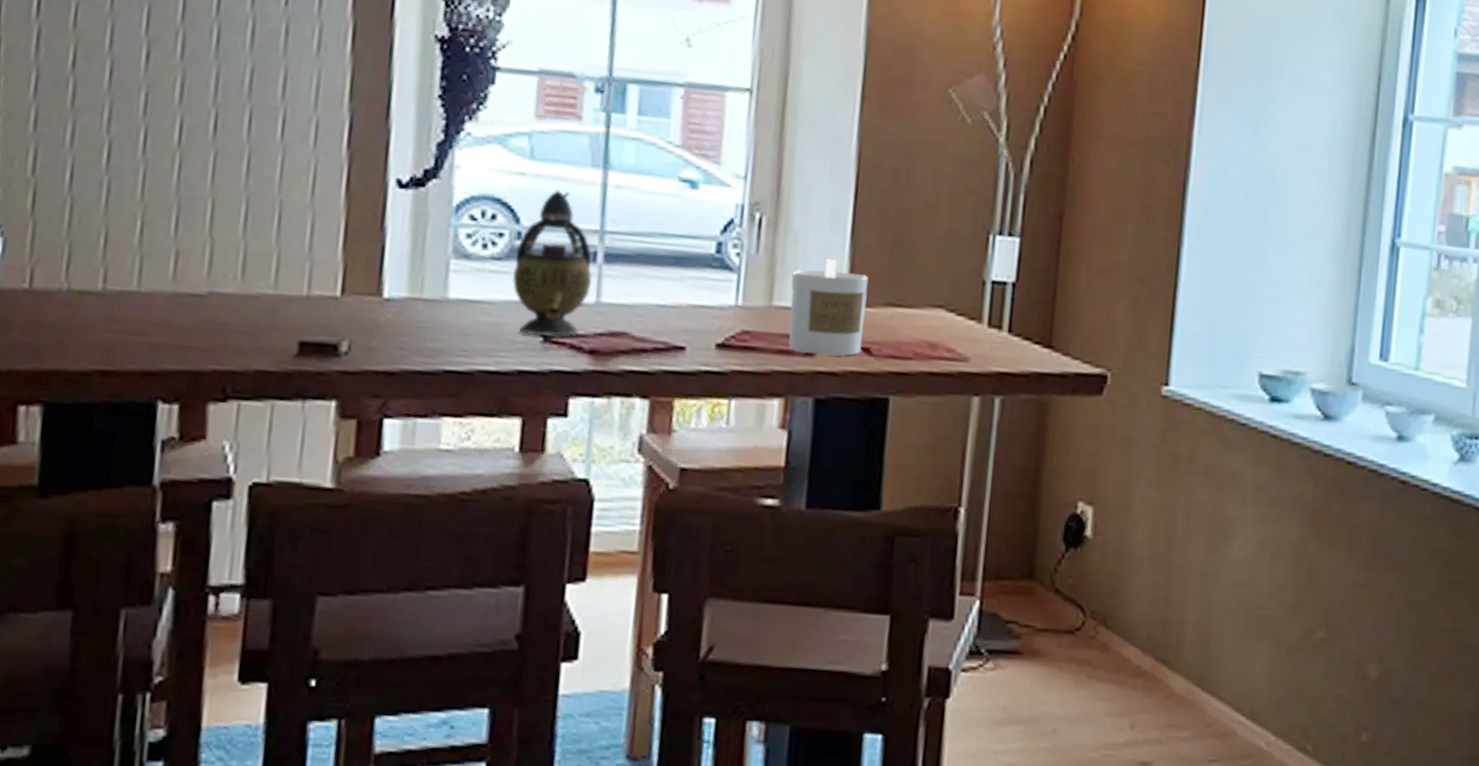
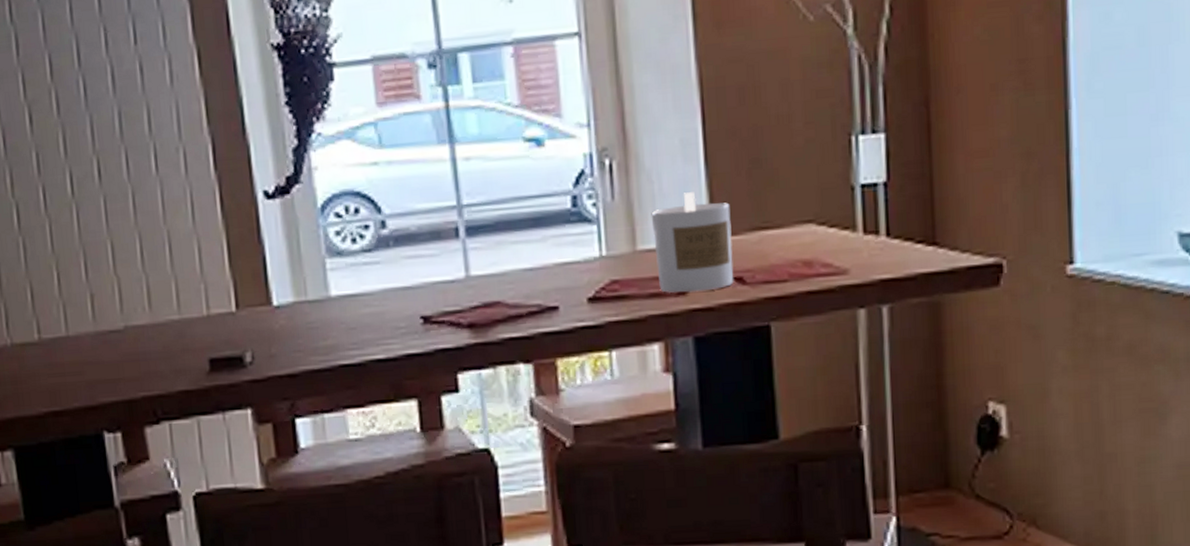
teapot: present [513,189,593,337] -> none [383,172,459,319]

